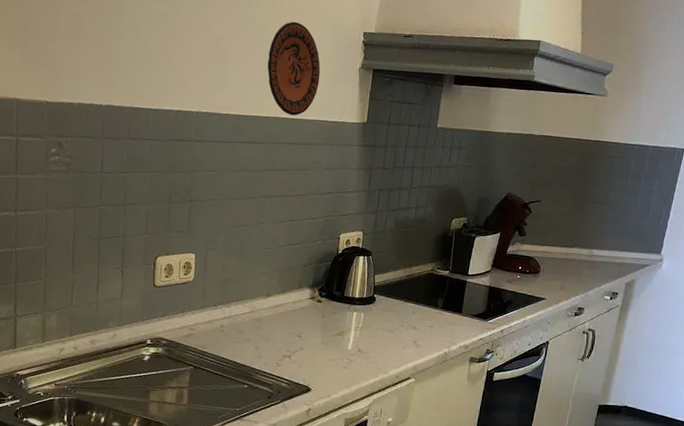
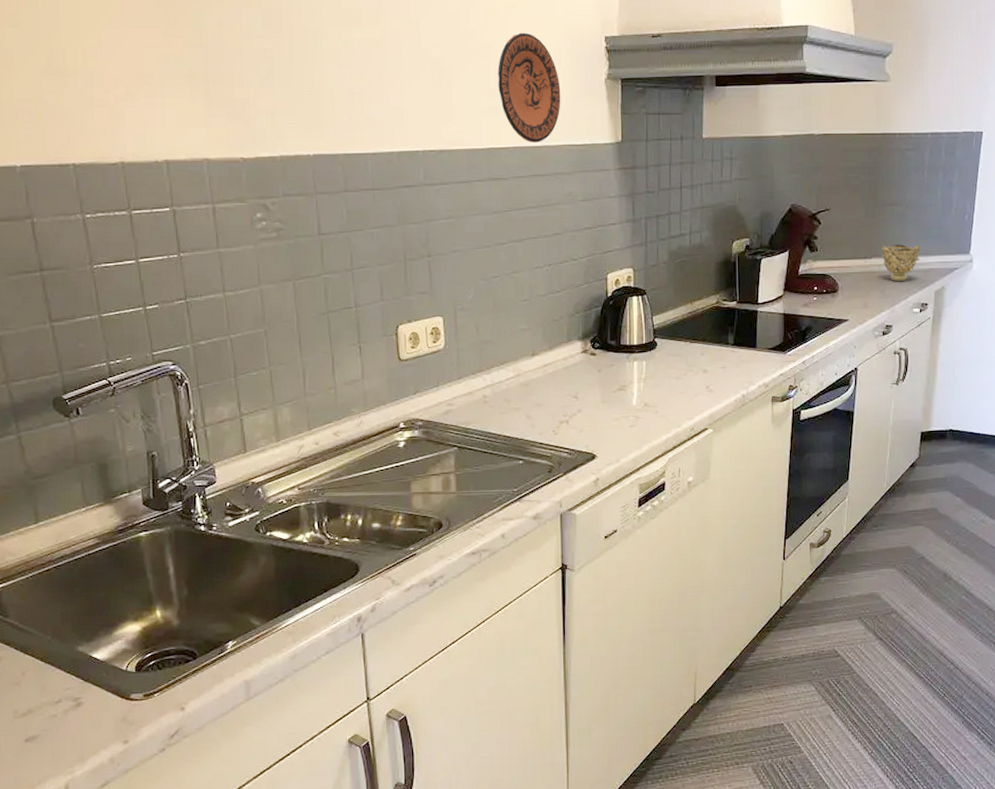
decorative bowl: none [581,236,618,271] -> present [882,244,921,281]

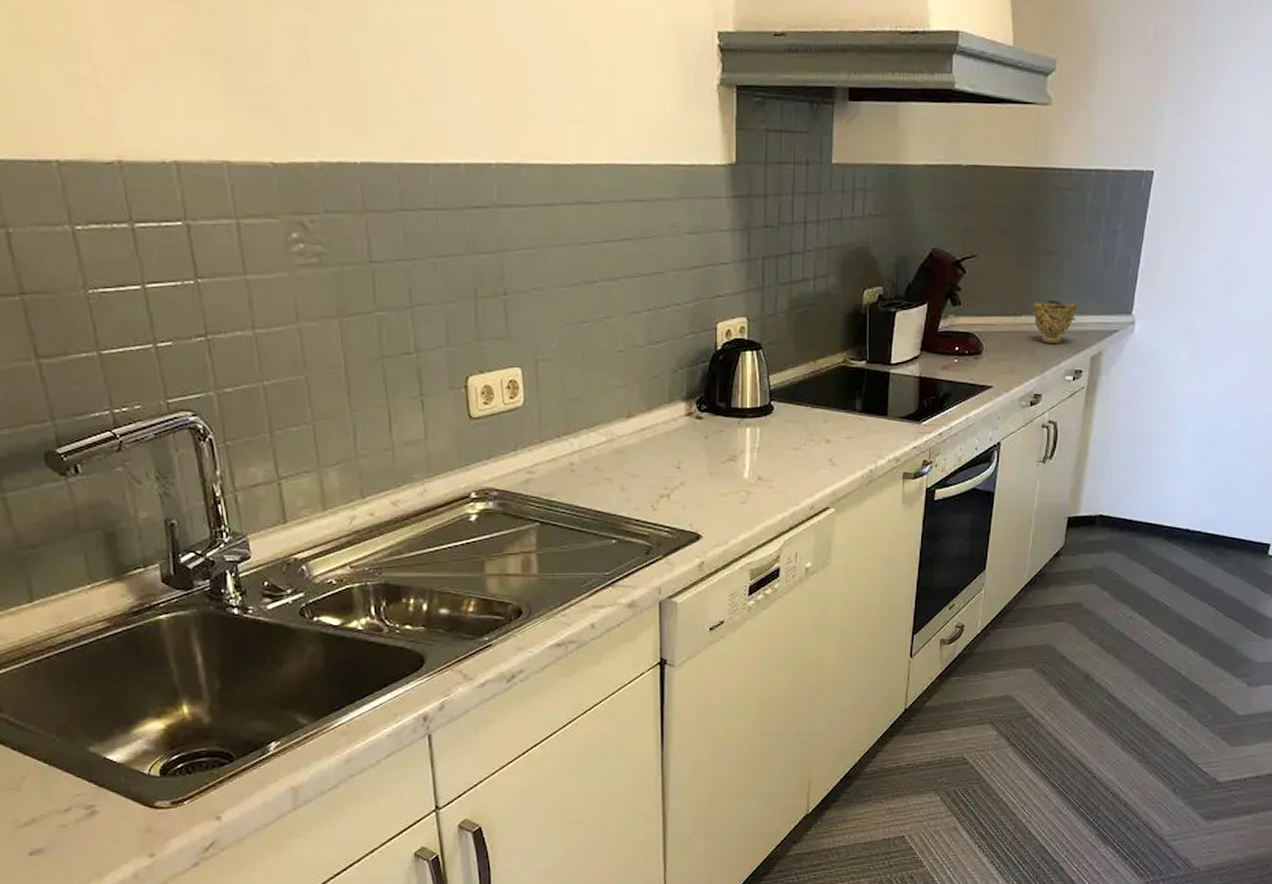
decorative plate: present [498,32,561,143] -> none [588,21,664,160]

